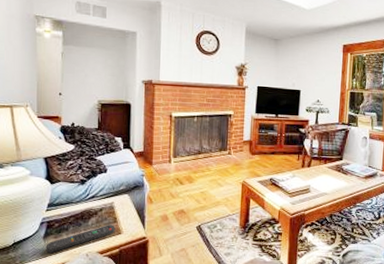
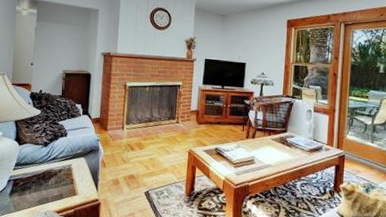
remote control: present [45,225,115,254] -> none [10,185,72,210]

